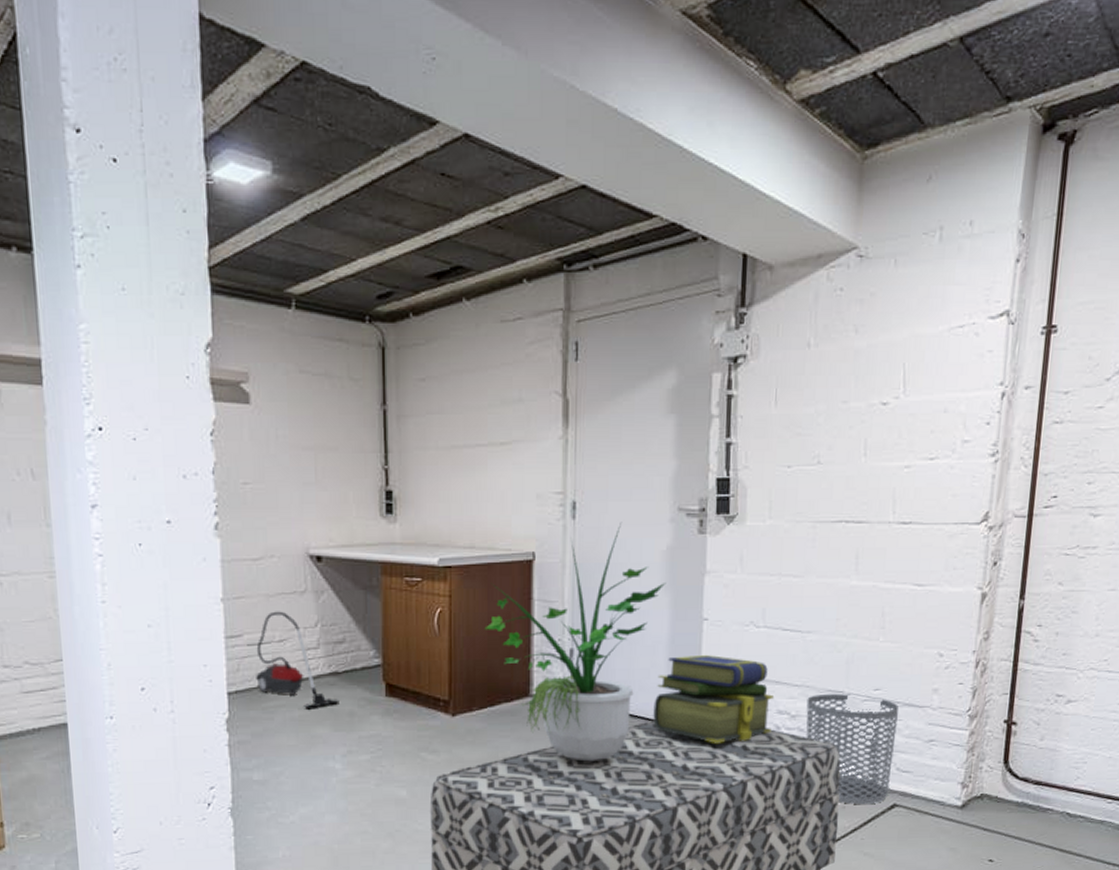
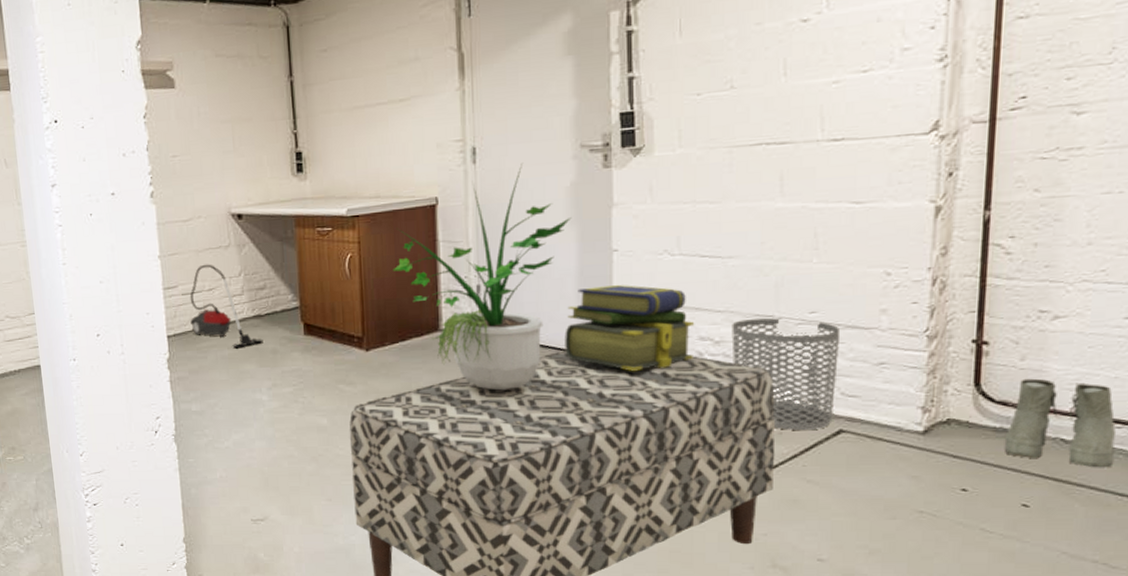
boots: none [1024,757,1108,839] -> present [1004,378,1116,468]

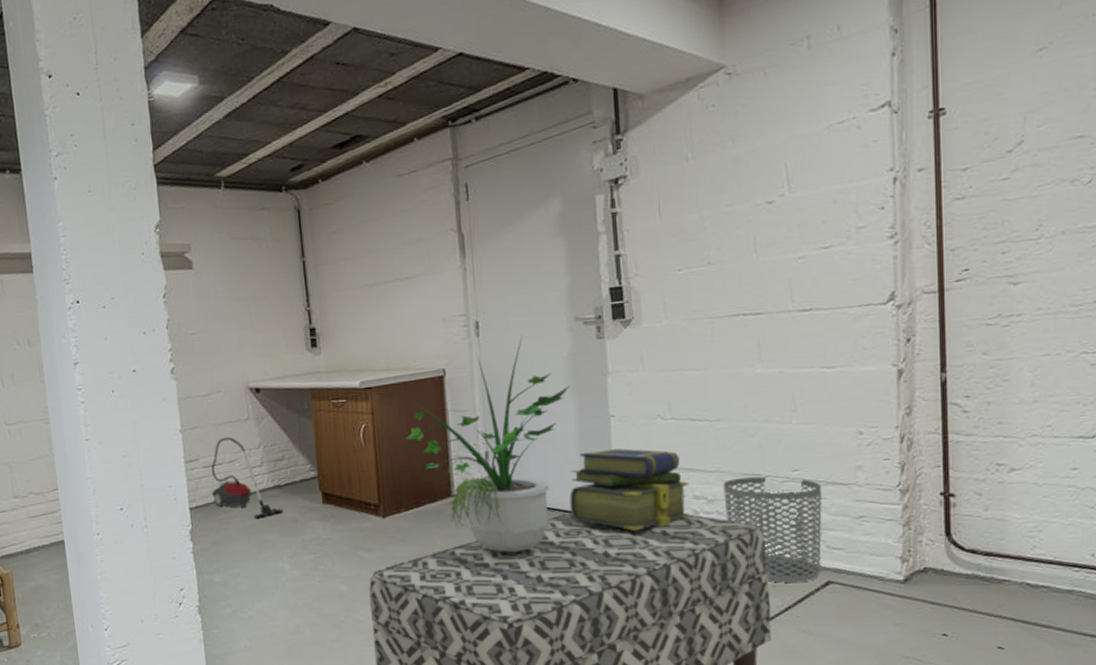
boots: present [1004,378,1116,468] -> none [976,527,1074,610]

